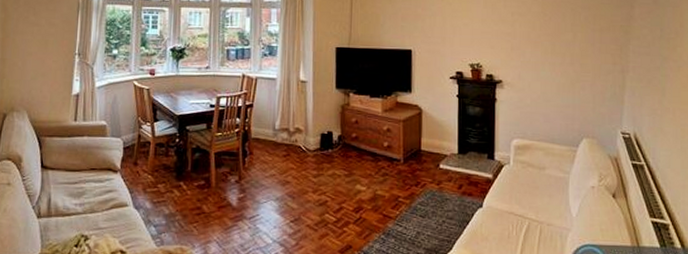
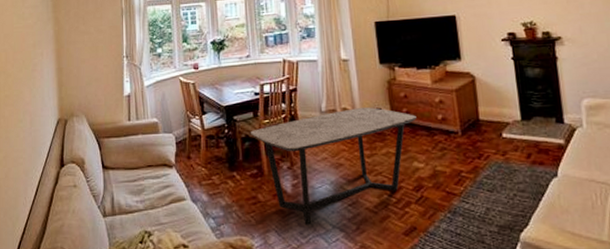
coffee table: none [201,128,364,238] -> present [250,107,417,225]

